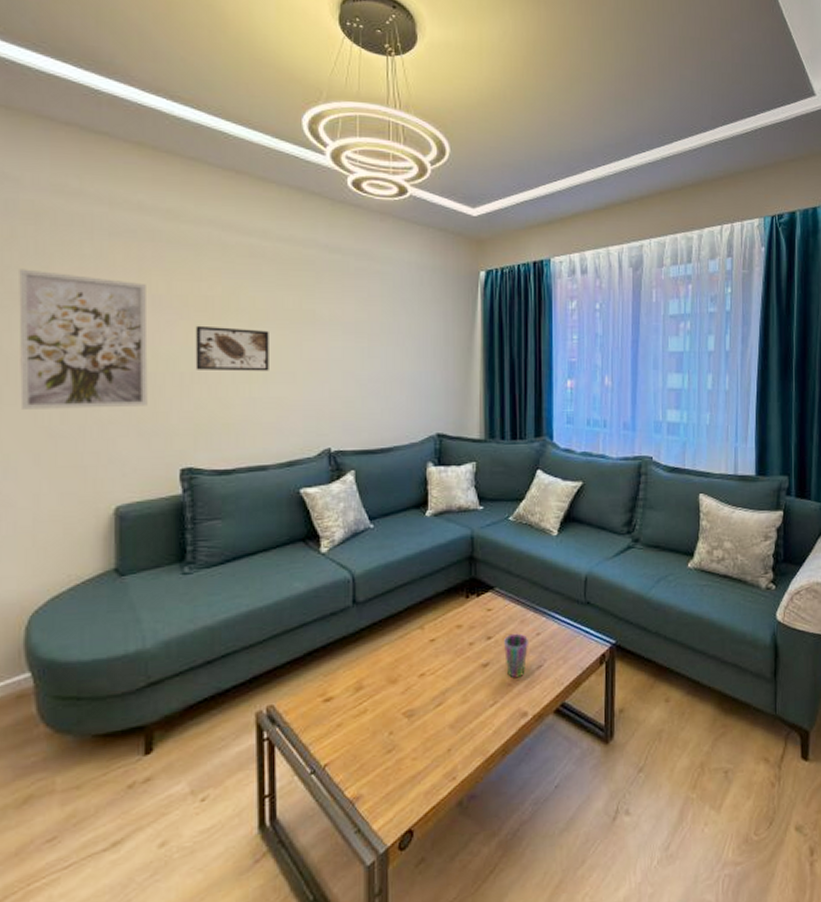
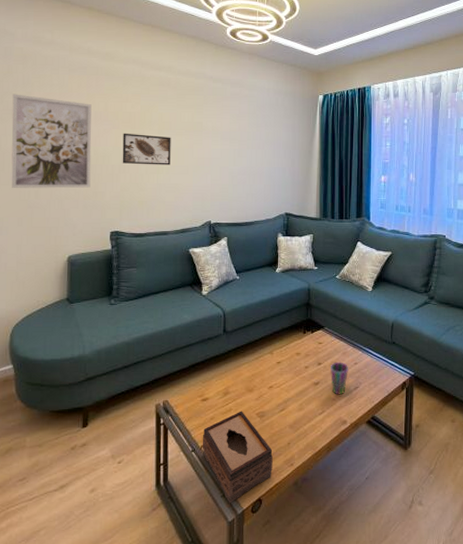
tissue box: none [325,711,427,842] -> present [202,411,273,504]

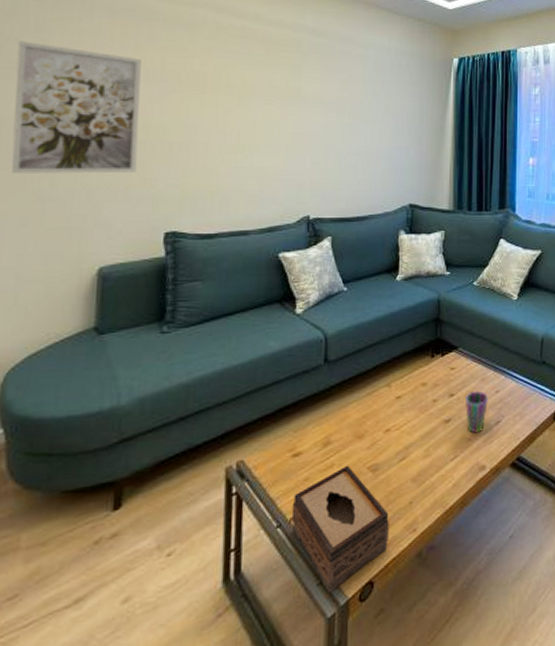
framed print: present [122,133,171,165] -> none [184,99,256,143]

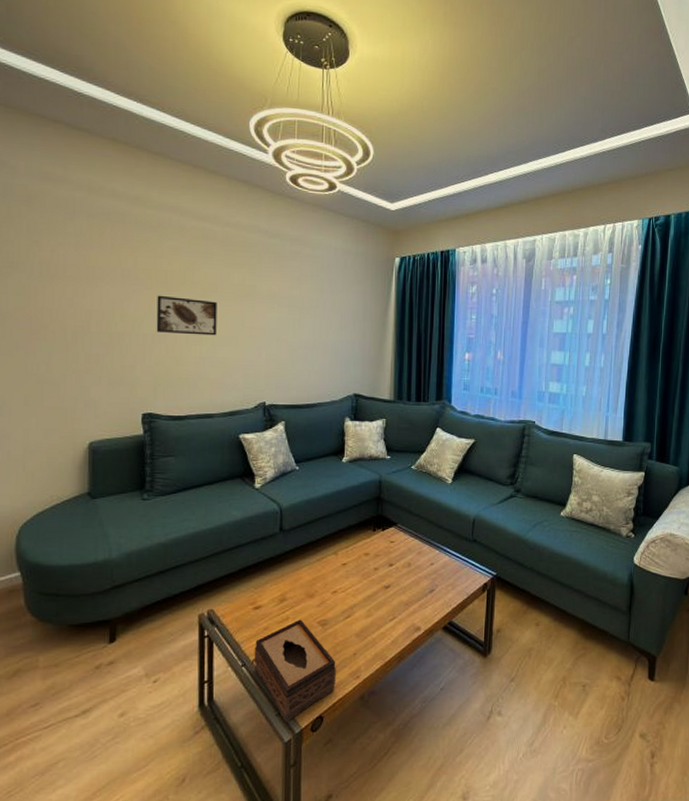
wall art: present [11,41,141,174] -> none [14,242,118,361]
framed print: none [184,99,256,143] -> present [156,295,217,336]
cup: present [465,390,489,434] -> none [403,562,425,599]

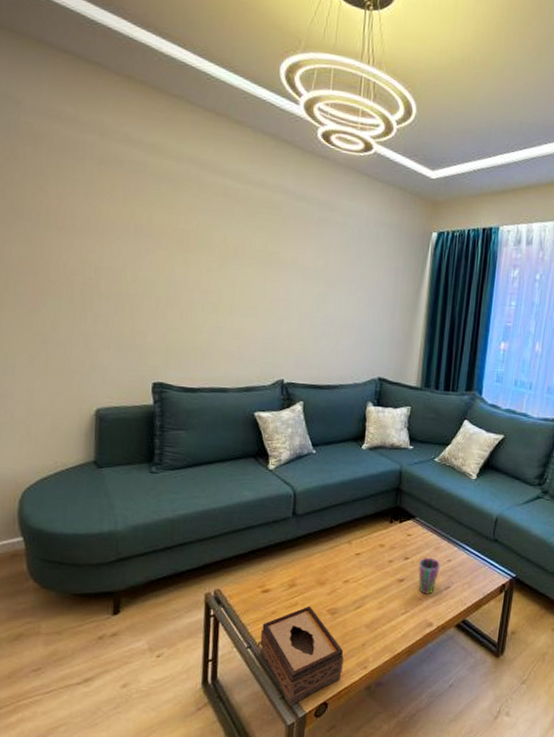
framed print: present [156,295,217,336] -> none [170,256,237,305]
cup: none [403,562,425,599] -> present [418,557,441,595]

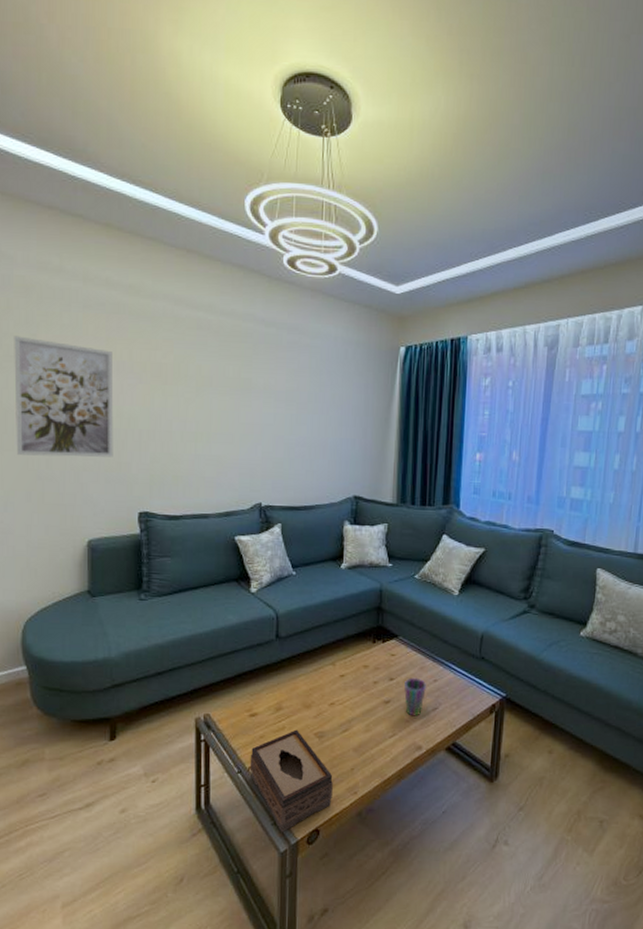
wall art: none [18,186,130,324] -> present [14,335,114,457]

